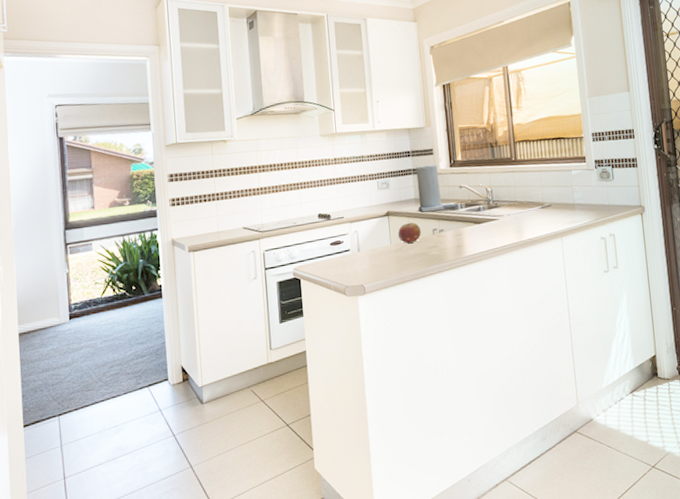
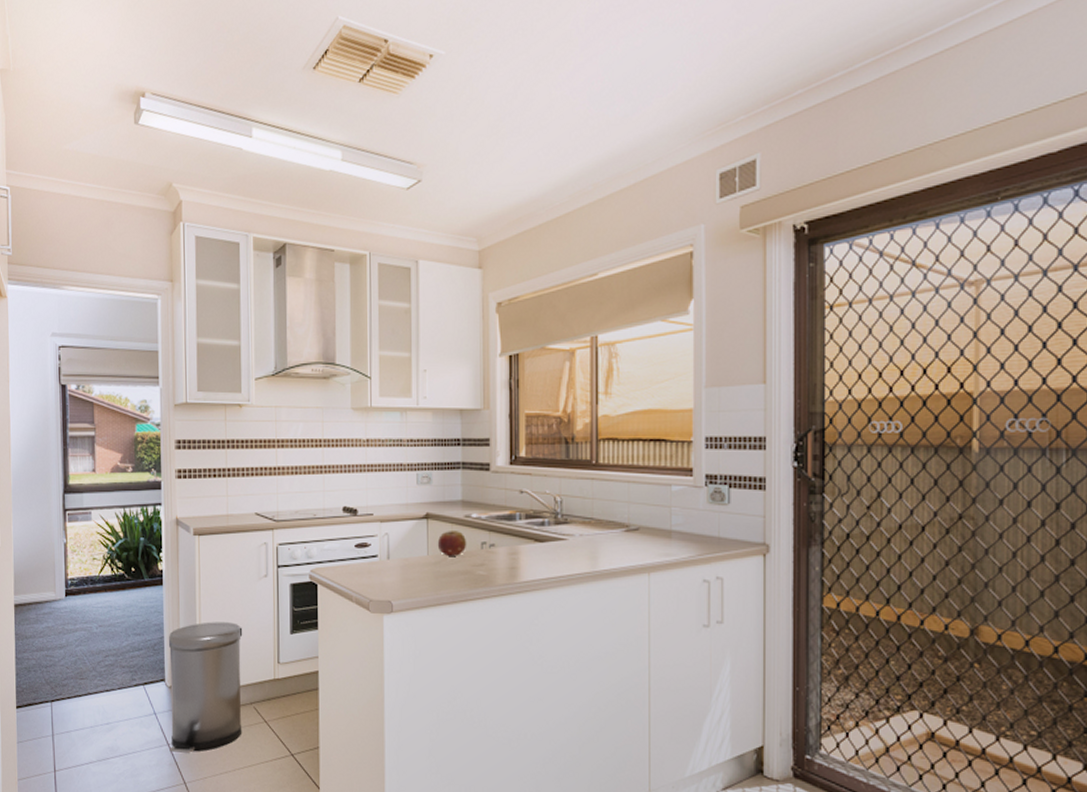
pedal bin: none [170,321,242,441] -> present [169,622,243,753]
paper towel: present [416,164,457,213] -> none [465,458,515,520]

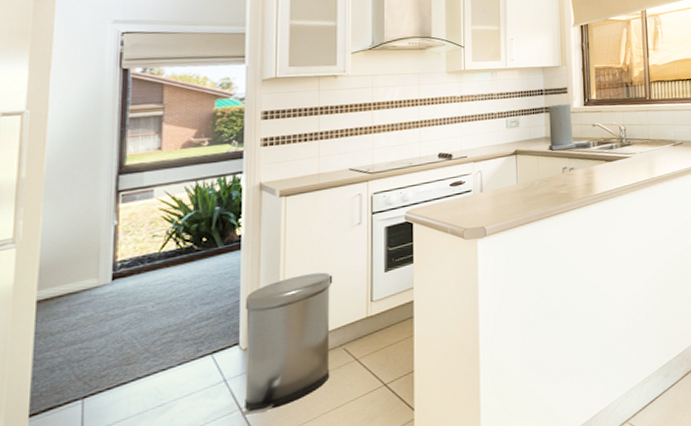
fruit: present [437,531,467,556] -> none [525,161,551,182]
paper towel: none [465,458,515,520] -> present [548,102,590,151]

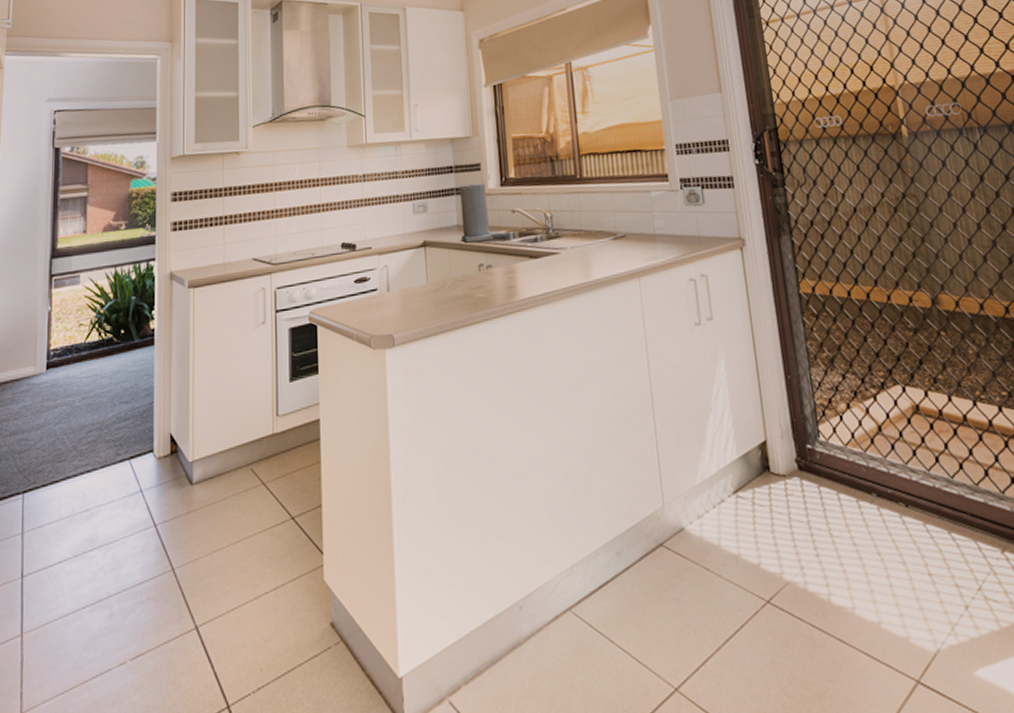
pedal bin: present [242,272,333,416] -> none [156,377,239,534]

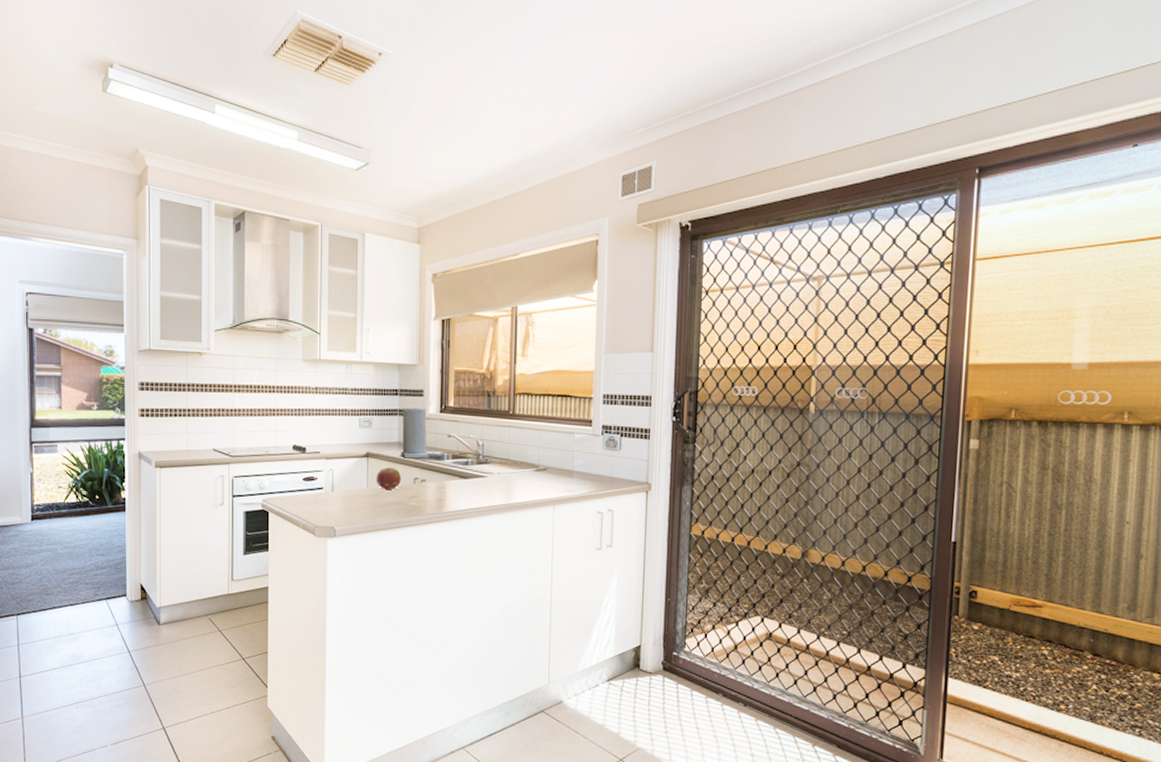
fruit: none [435,256,465,282] -> present [376,468,402,489]

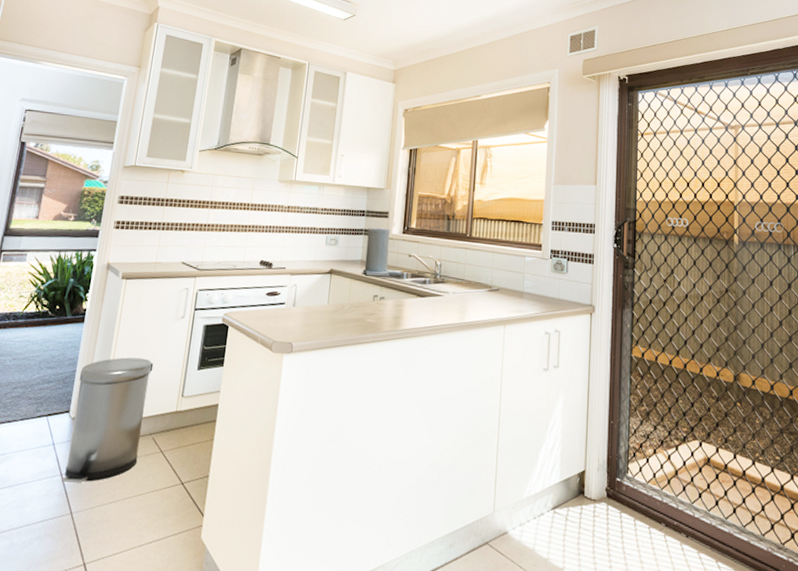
pedal bin: none [130,544,200,659] -> present [61,357,154,483]
fruit: present [376,468,402,489] -> none [337,284,362,306]

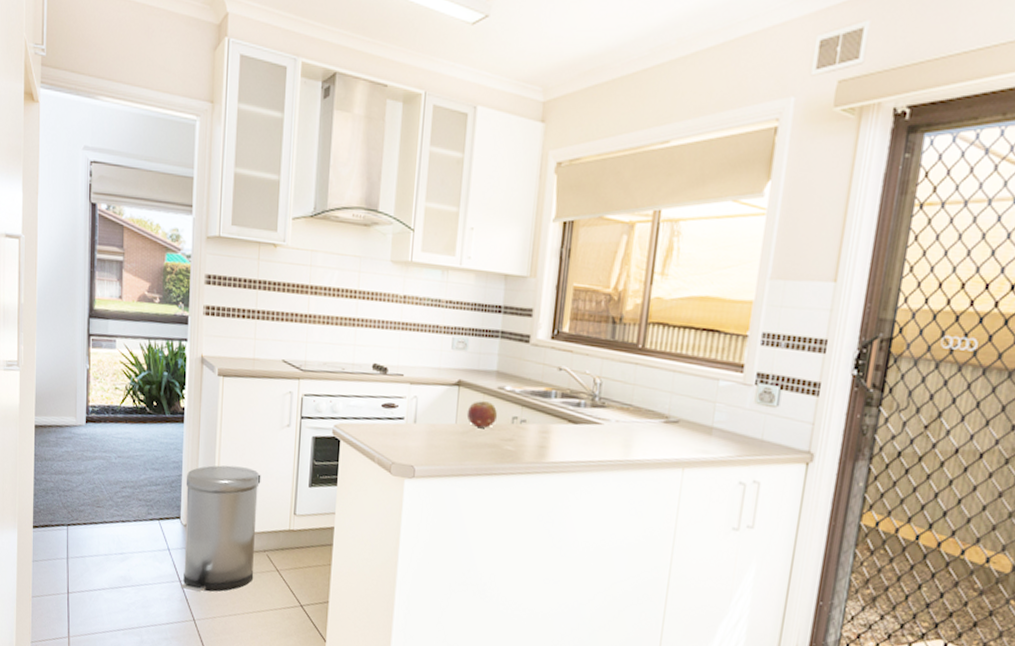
fruit: none [337,284,362,306] -> present [466,401,498,428]
paper towel: present [363,227,404,277] -> none [499,328,551,395]

